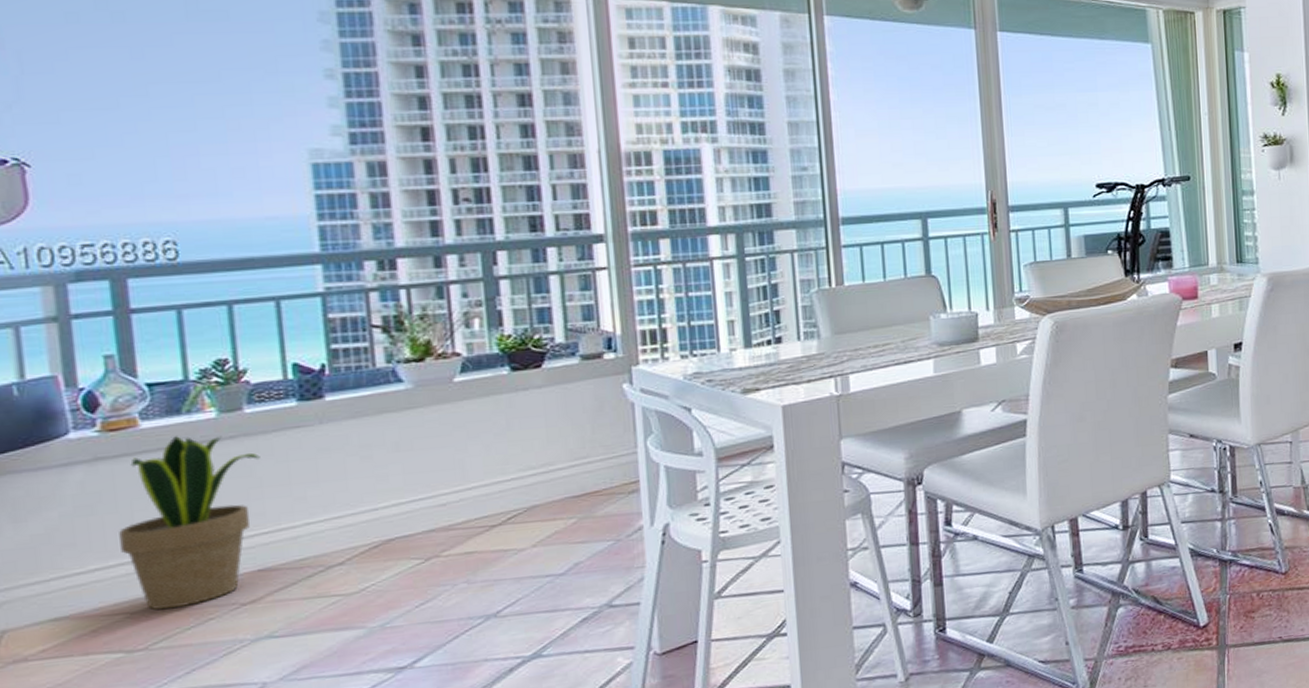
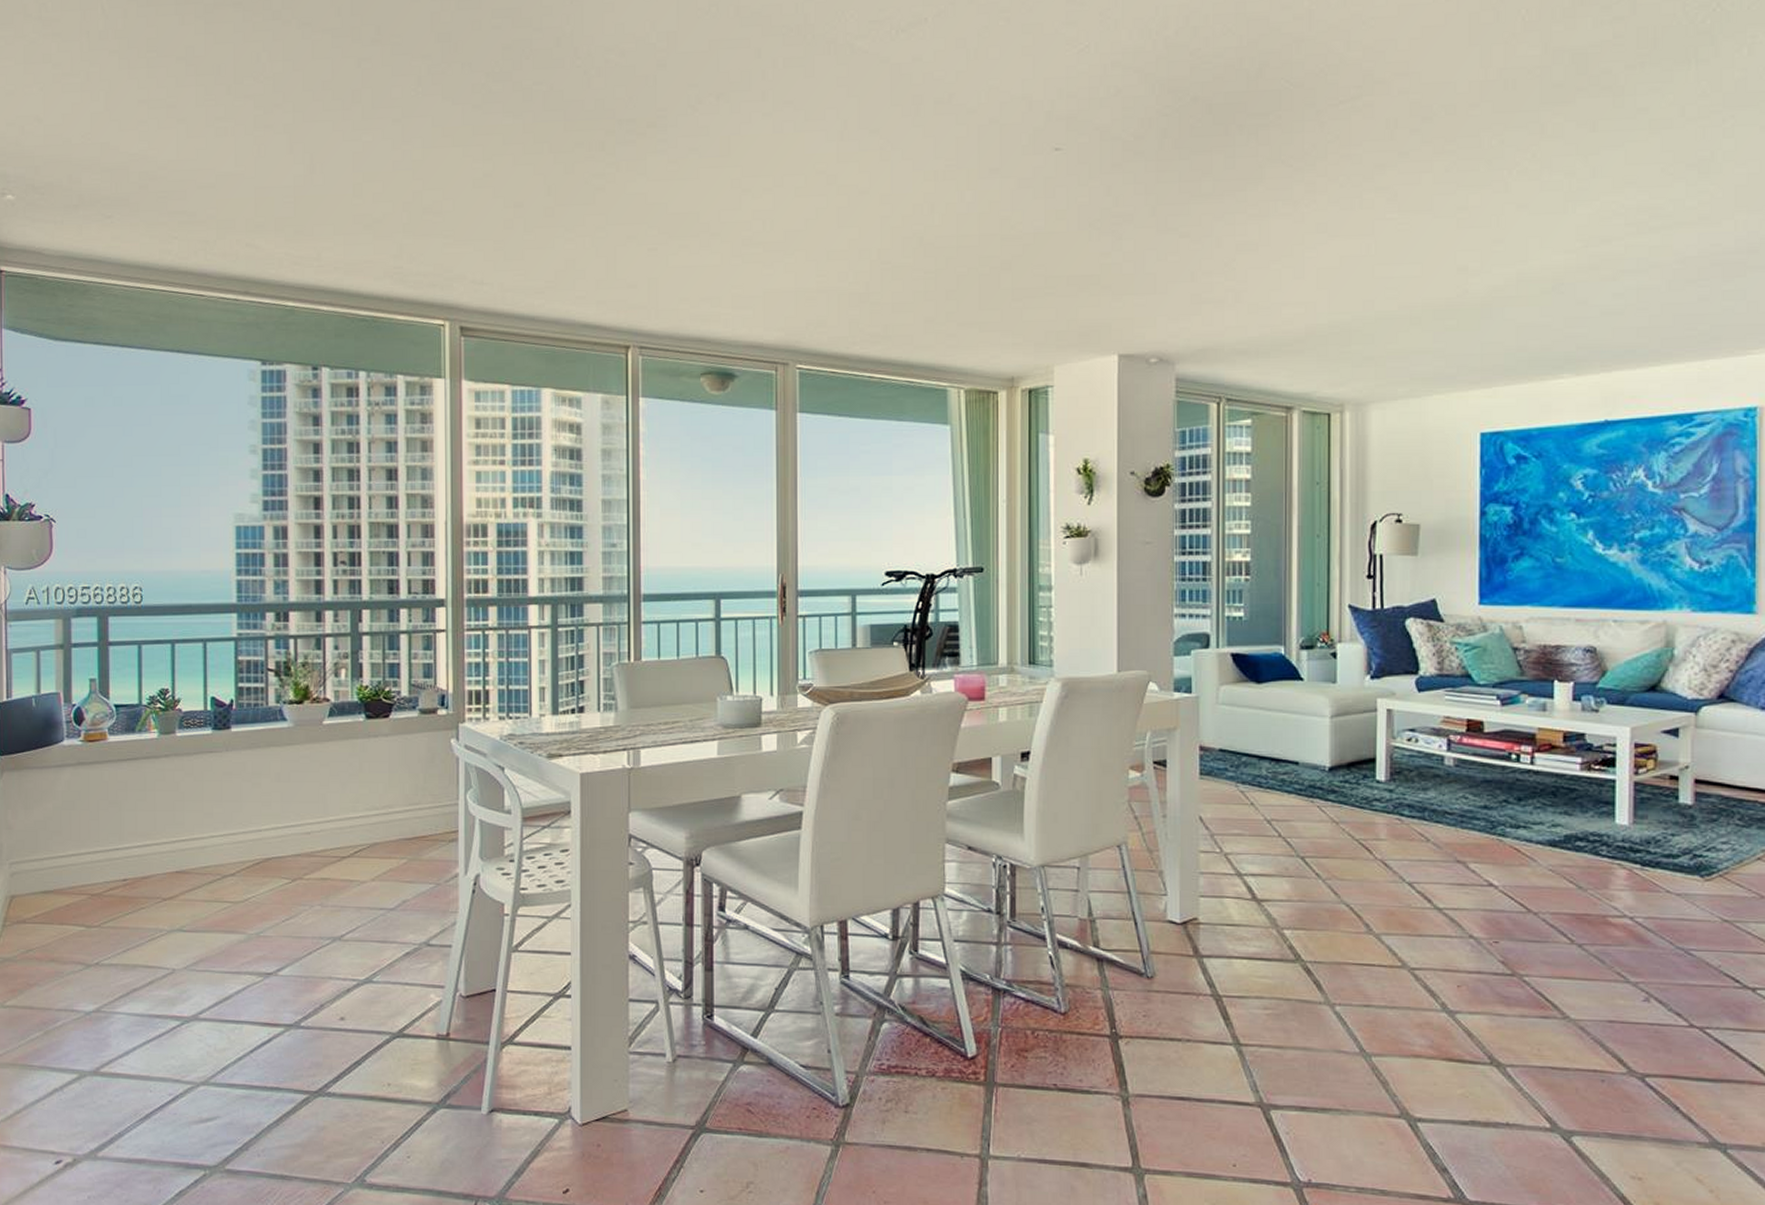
potted plant: present [119,435,260,610] -> none [89,751,184,896]

